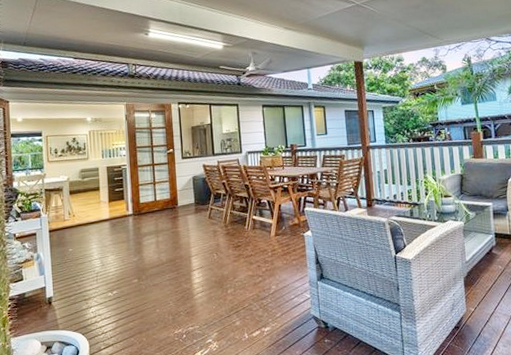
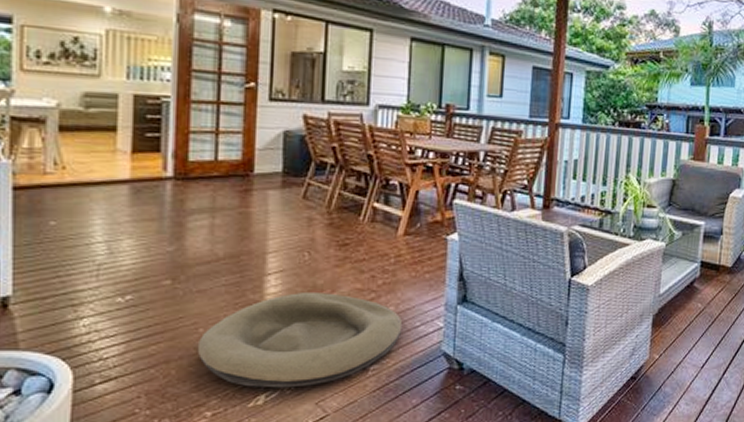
dog bed: none [156,279,283,347] -> present [197,291,403,388]

